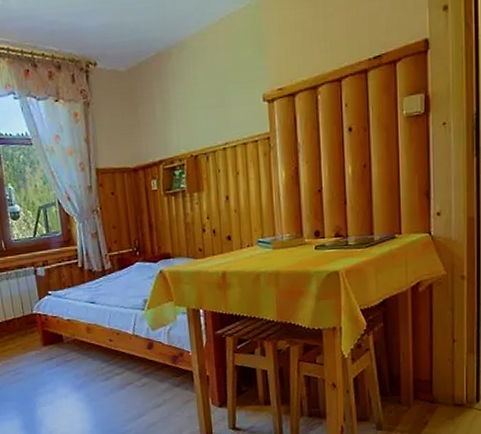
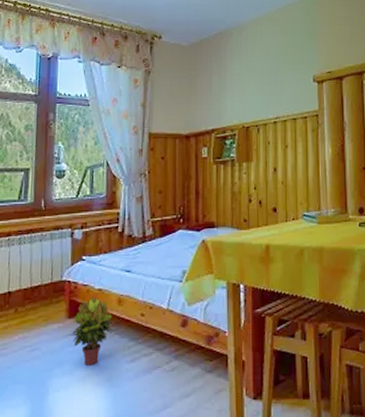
potted plant: none [48,326,86,384] -> present [71,297,113,365]

